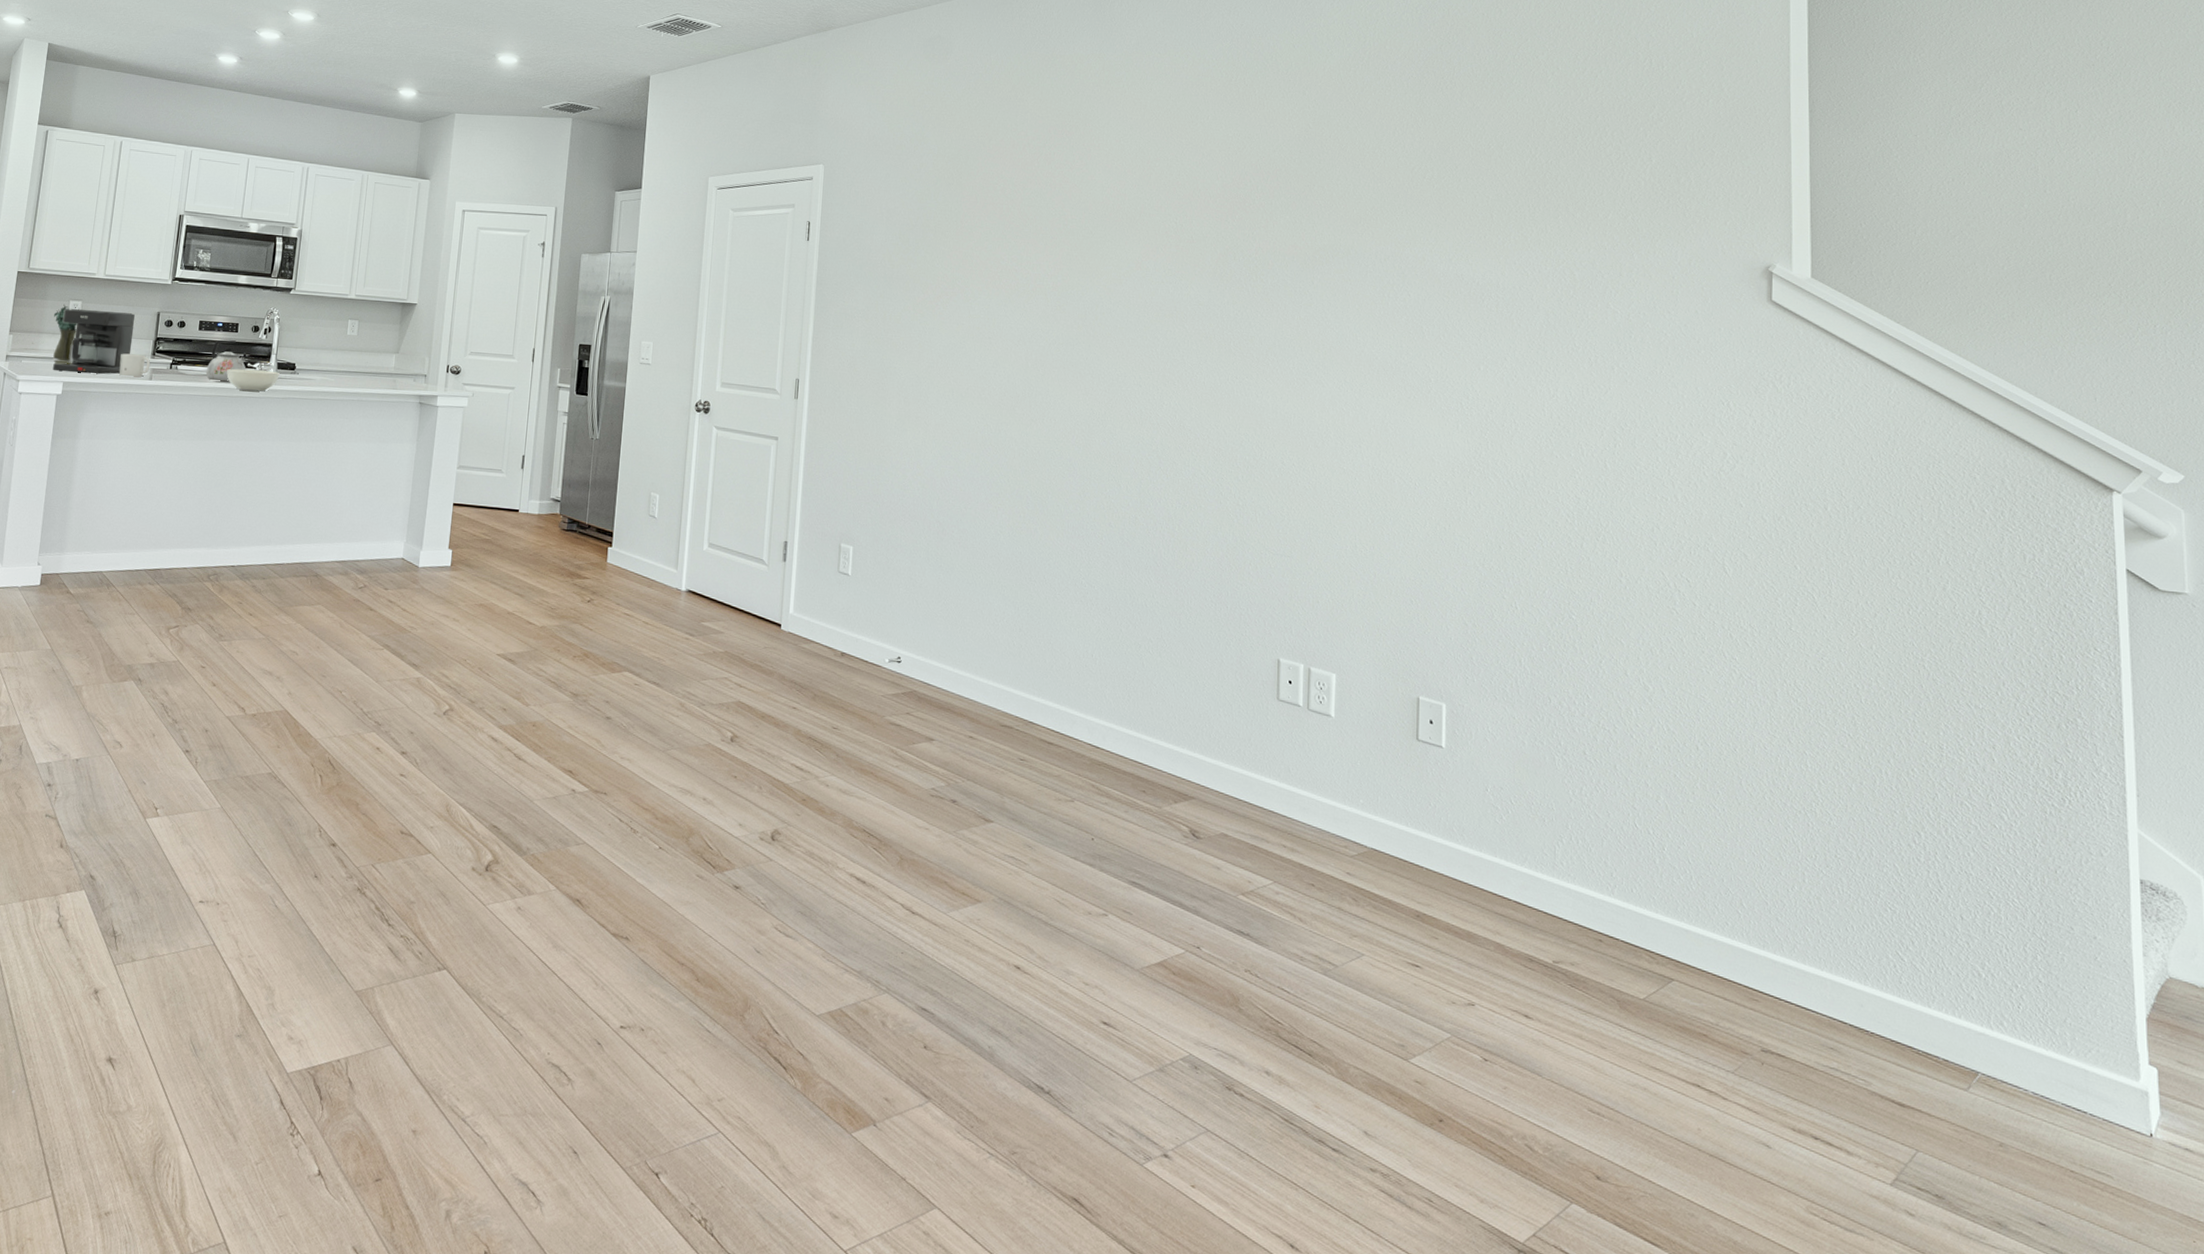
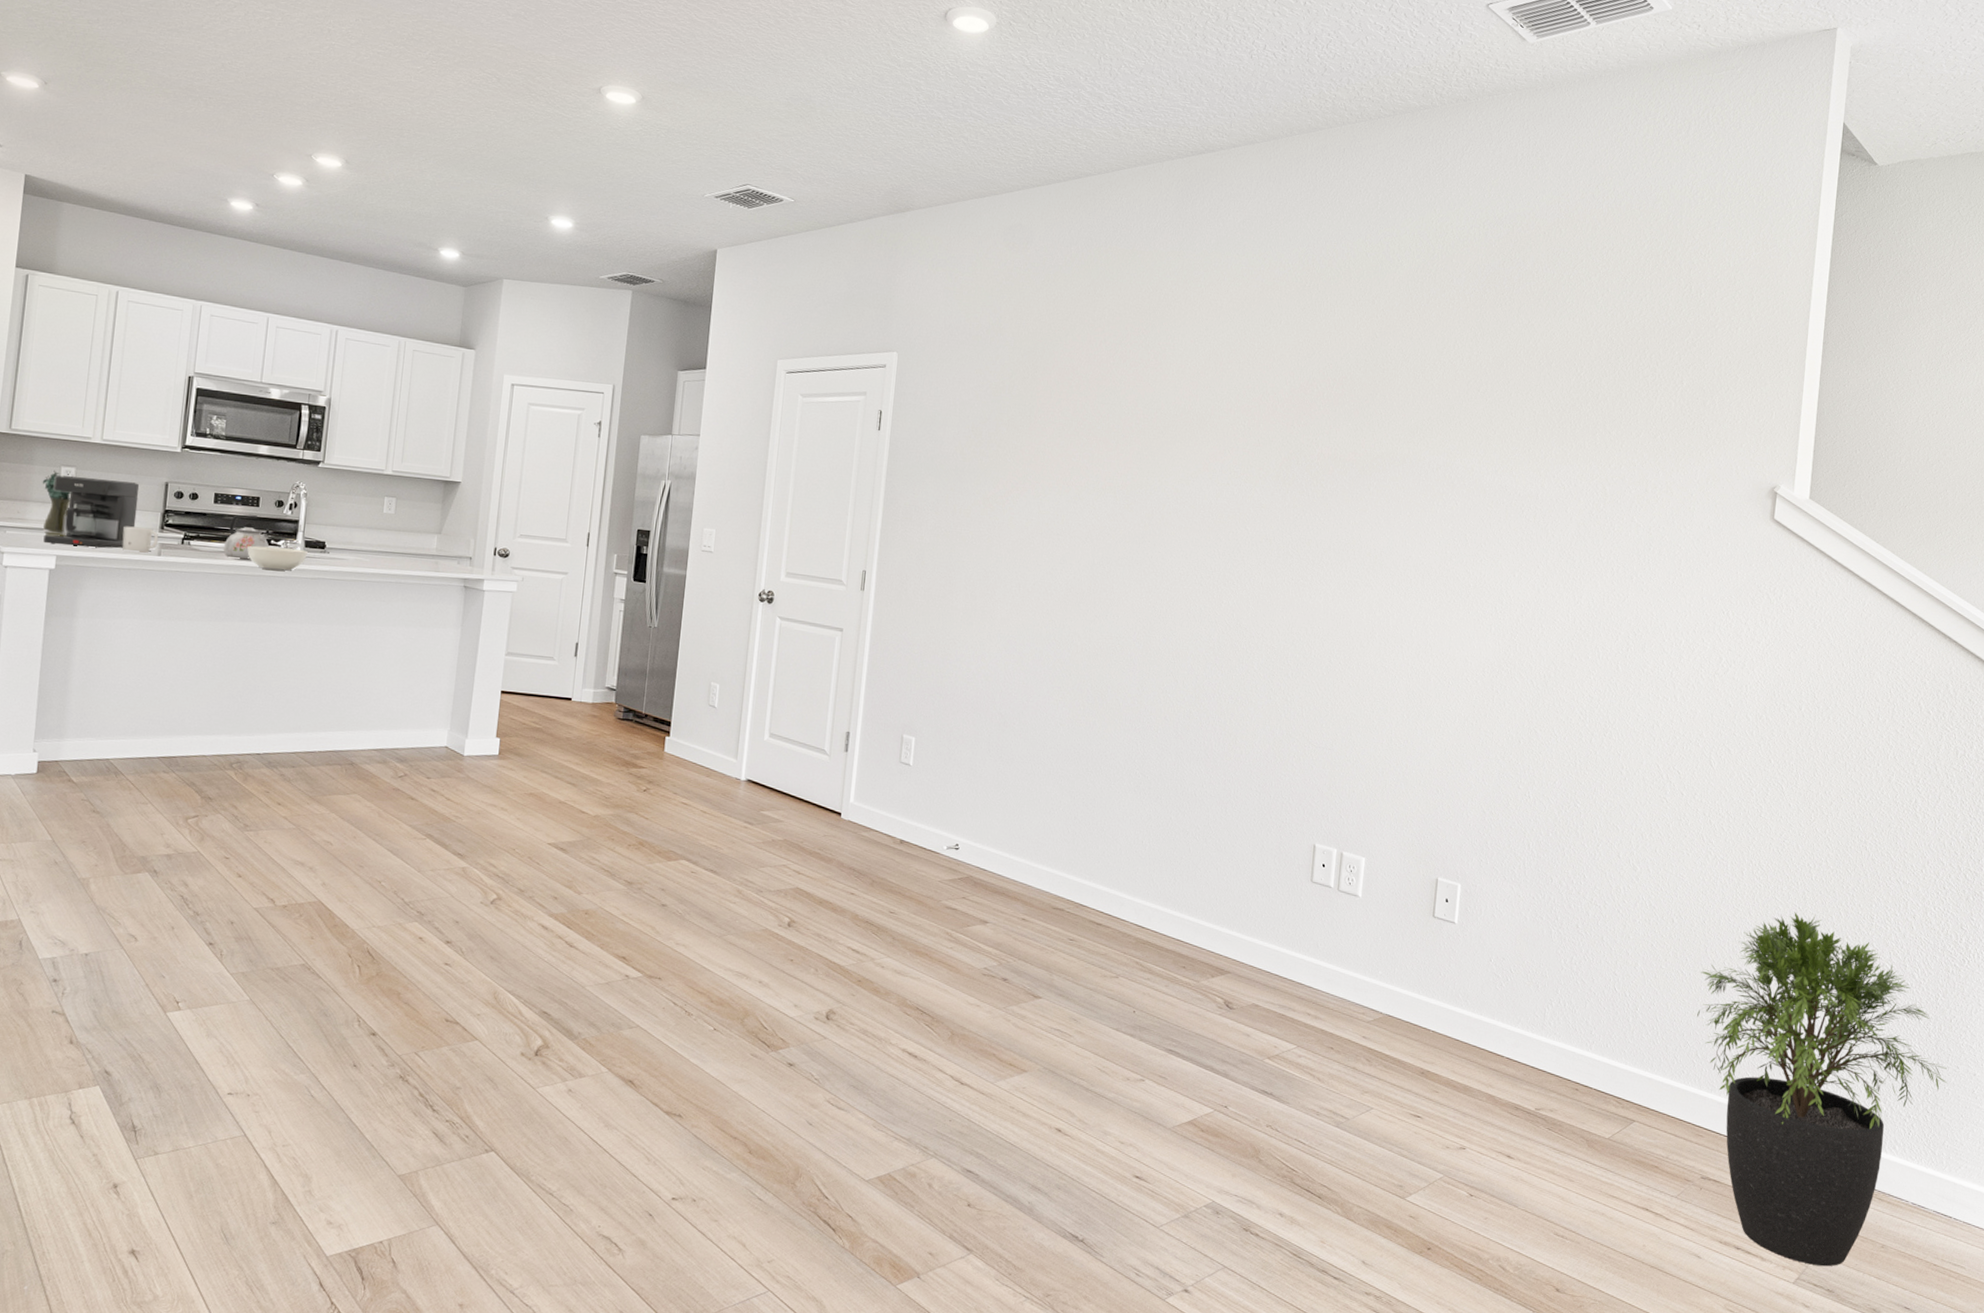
potted plant: none [1737,739,2060,1166] -> present [1697,912,1947,1267]

